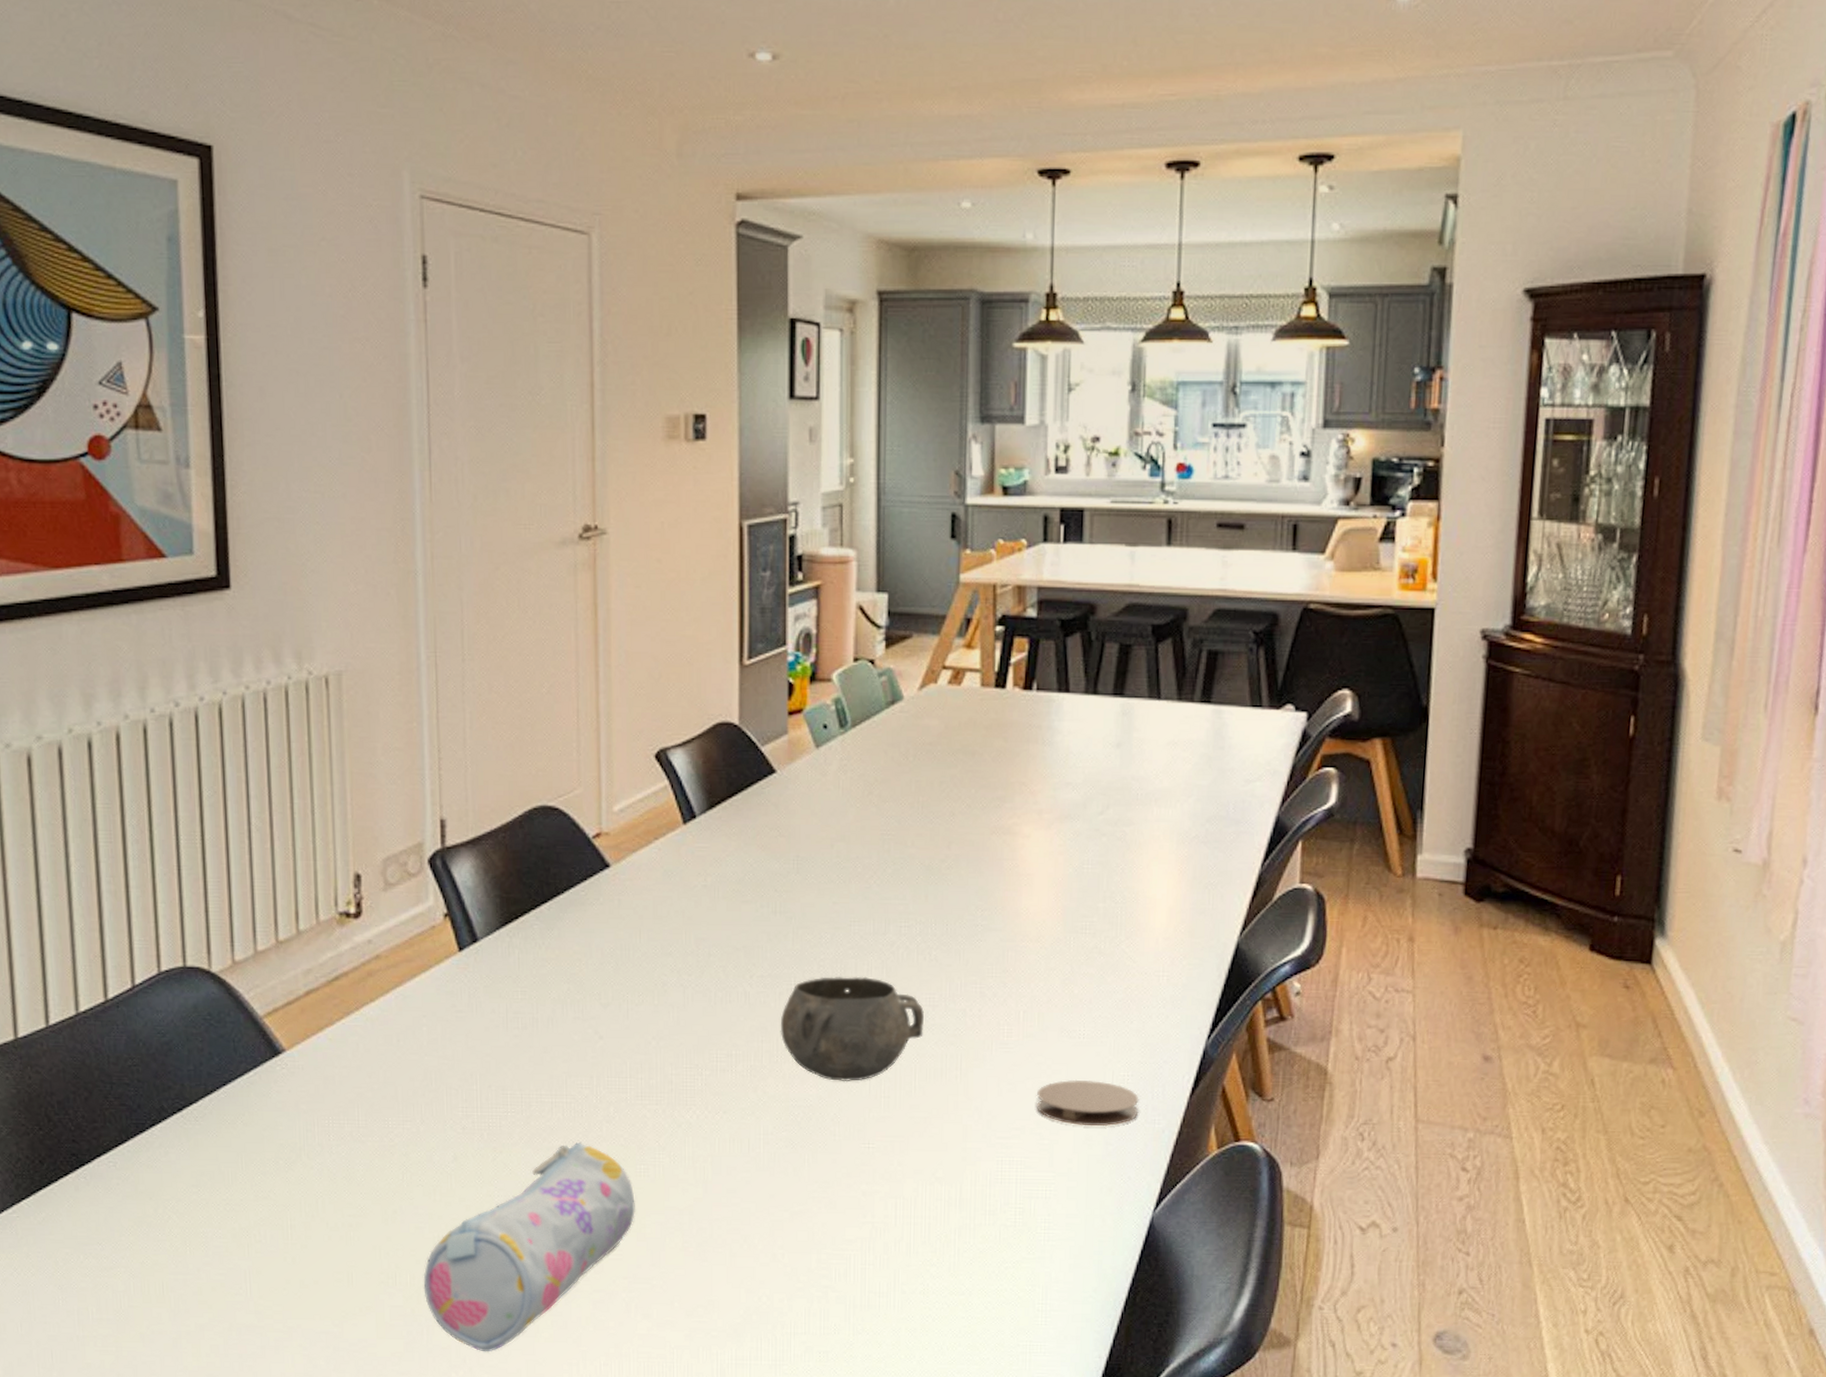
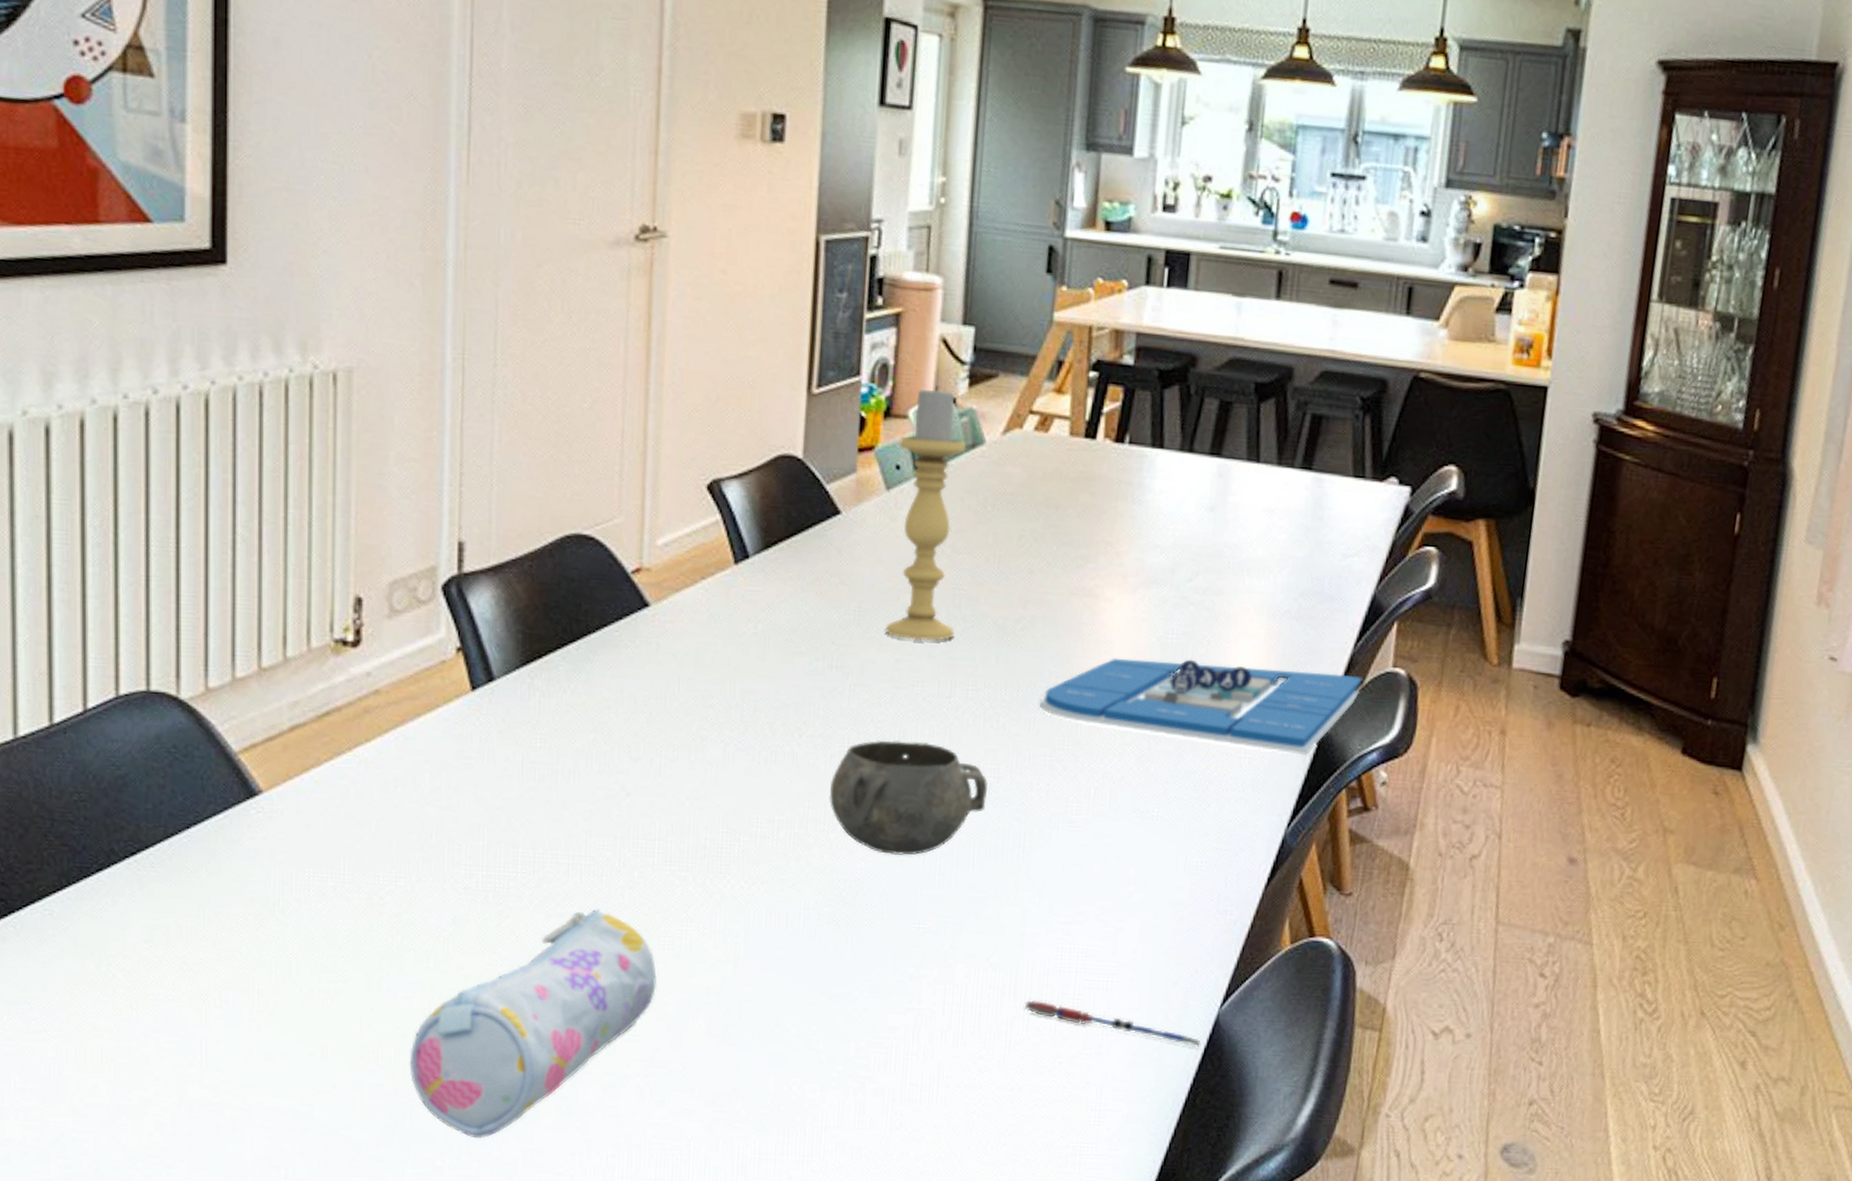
candle holder: none [823,649,886,884] -> present [885,385,966,641]
board game: none [967,887,1272,971] -> present [1039,658,1364,756]
pen: none [970,1210,1138,1249] -> present [1024,999,1202,1047]
coaster: present [1036,1079,1139,1127] -> none [1102,864,1212,916]

